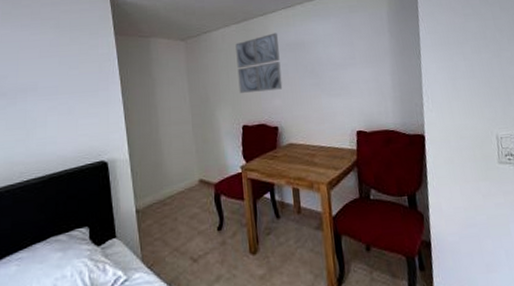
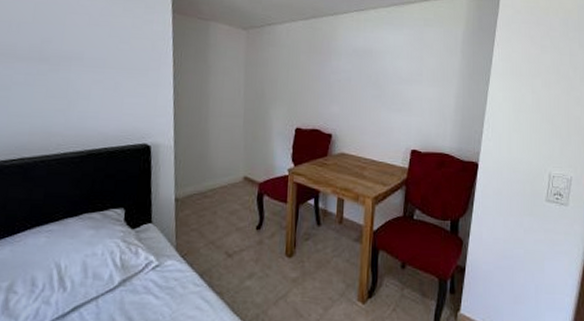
wall art: present [235,32,283,93] -> none [297,35,347,96]

